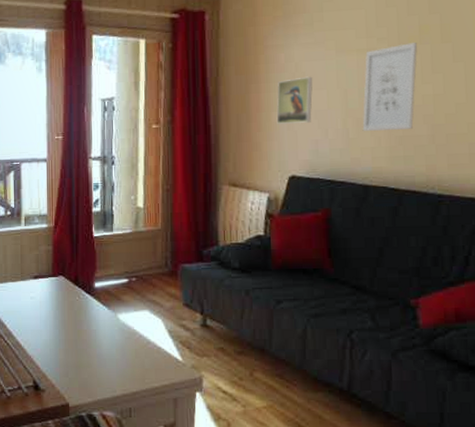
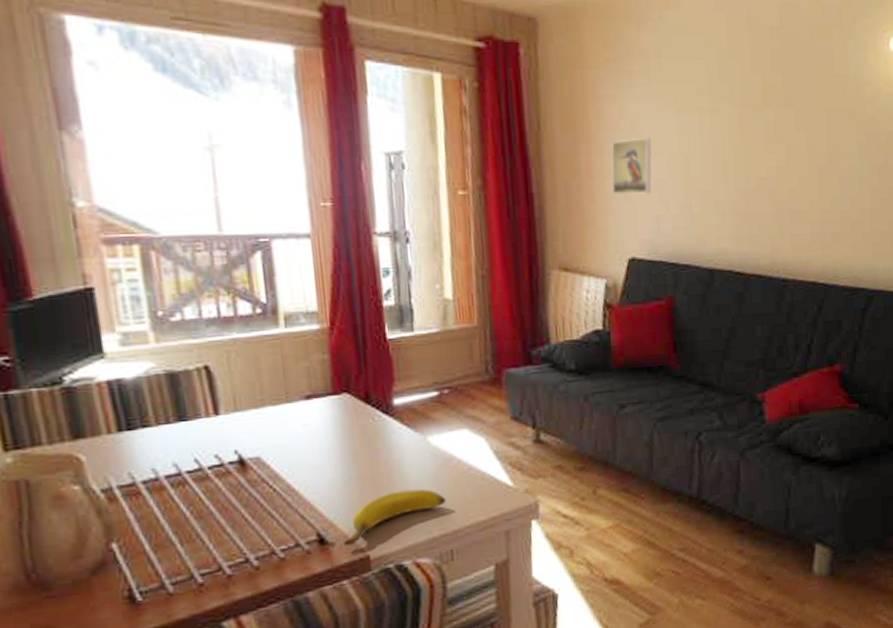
banana: none [51,355,129,393] -> present [343,489,447,546]
wall art: present [362,43,417,131] -> none [706,105,761,206]

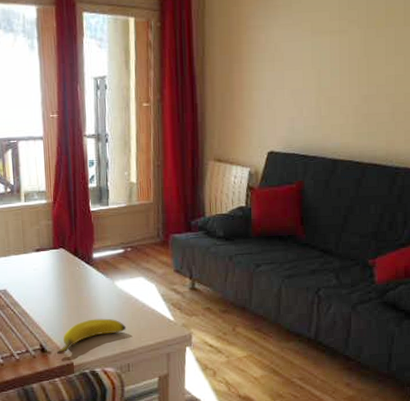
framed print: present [611,137,652,196] -> none [257,56,290,104]

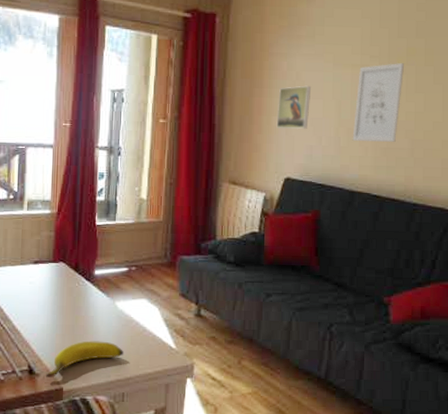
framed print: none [257,56,290,104] -> present [276,85,311,130]
wall art: none [333,25,383,109] -> present [352,63,404,142]

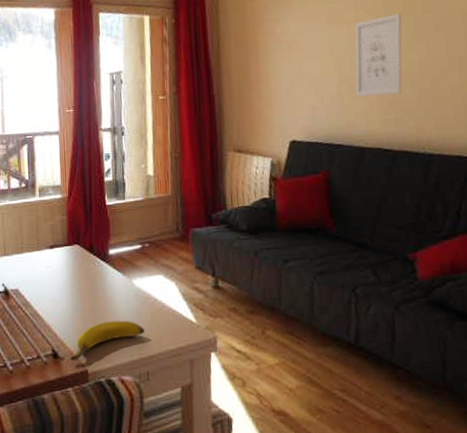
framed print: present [276,85,311,130] -> none [275,47,308,93]

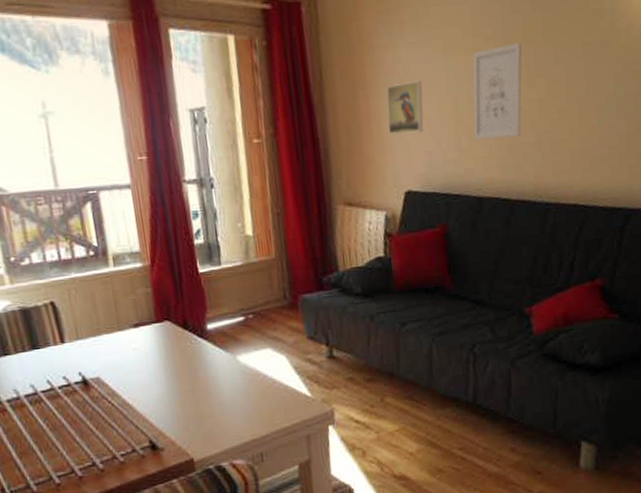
banana: present [70,320,146,361] -> none [171,401,256,450]
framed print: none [275,47,308,93] -> present [386,80,424,136]

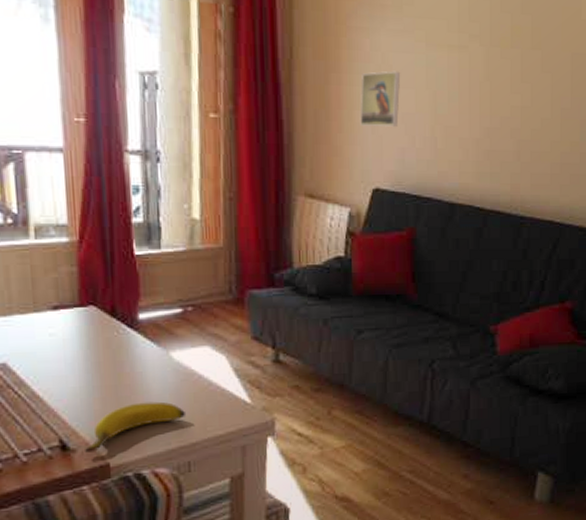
banana: none [171,401,256,450] -> present [85,401,187,453]
wall art: present [473,43,522,140] -> none [451,45,508,143]

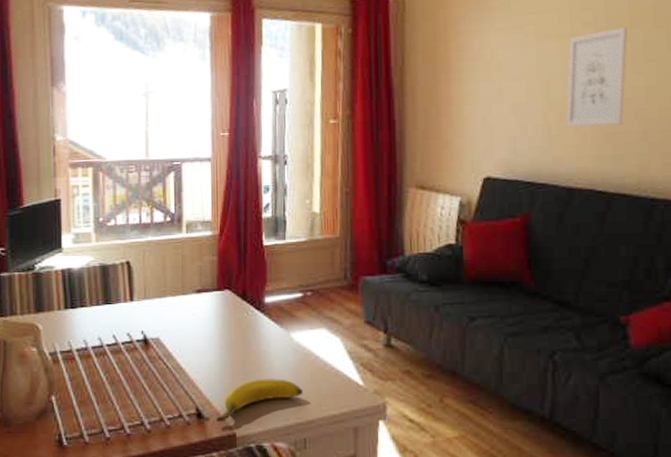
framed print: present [360,71,400,128] -> none [469,65,510,120]
wall art: none [451,45,508,143] -> present [566,27,627,127]

